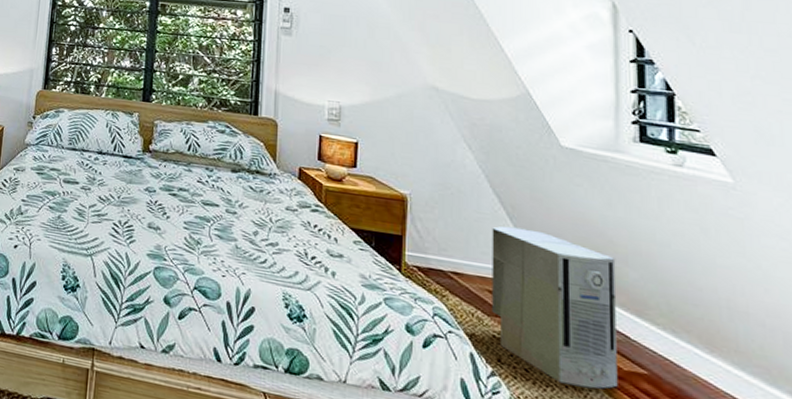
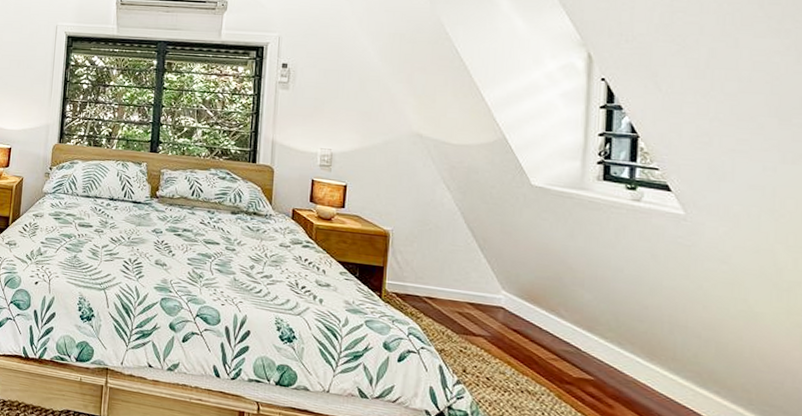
air purifier: present [492,226,618,389] -> none [461,256,573,393]

